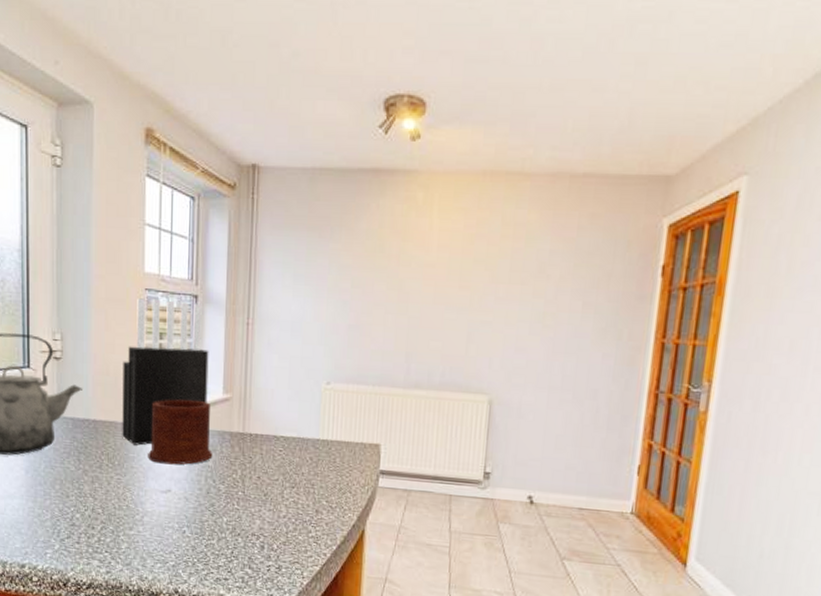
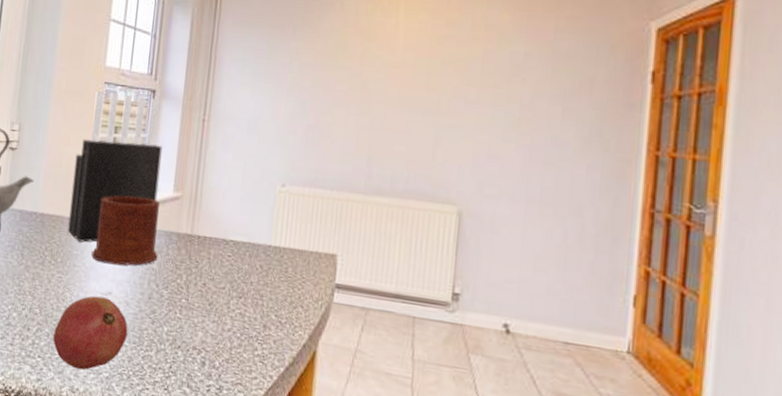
fruit: none [118,494,190,561] -> present [53,296,128,370]

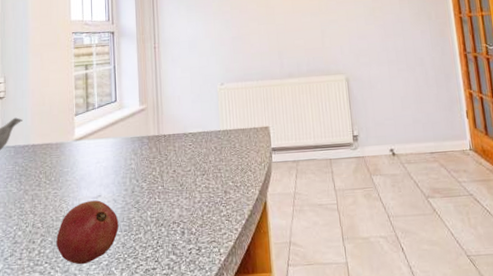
knife block: present [68,91,163,243] -> none [56,37,127,161]
mug: present [91,195,160,266] -> none [80,114,135,173]

